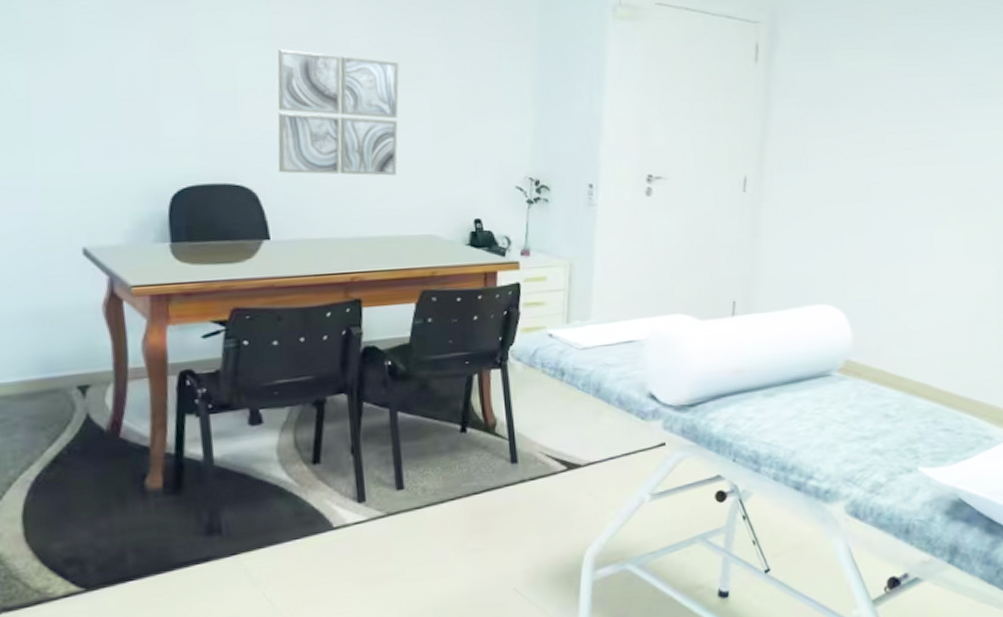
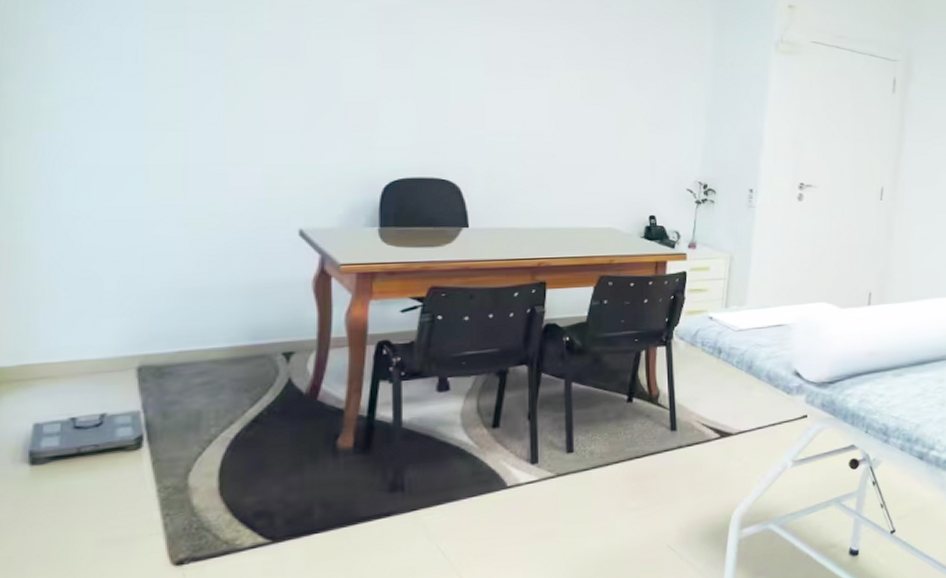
wall art: present [277,48,399,176] -> none [480,65,591,176]

